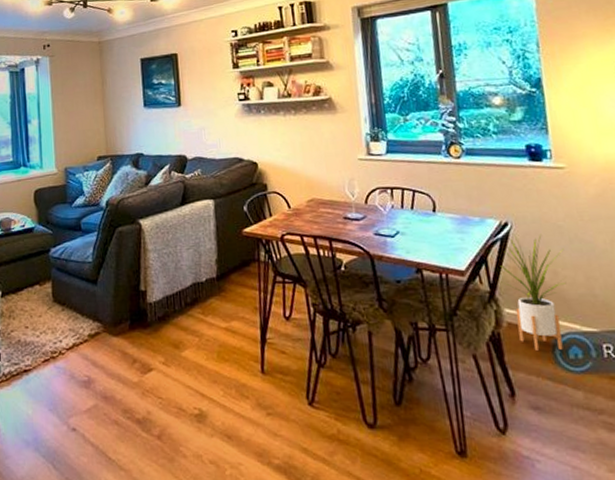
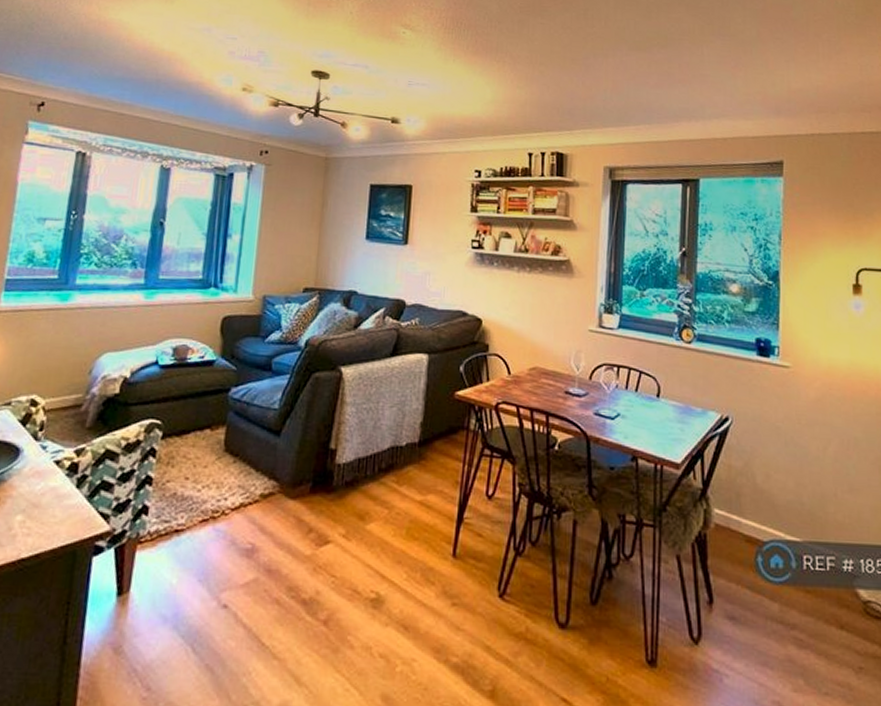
house plant: present [500,233,567,350] -> none [714,430,779,558]

